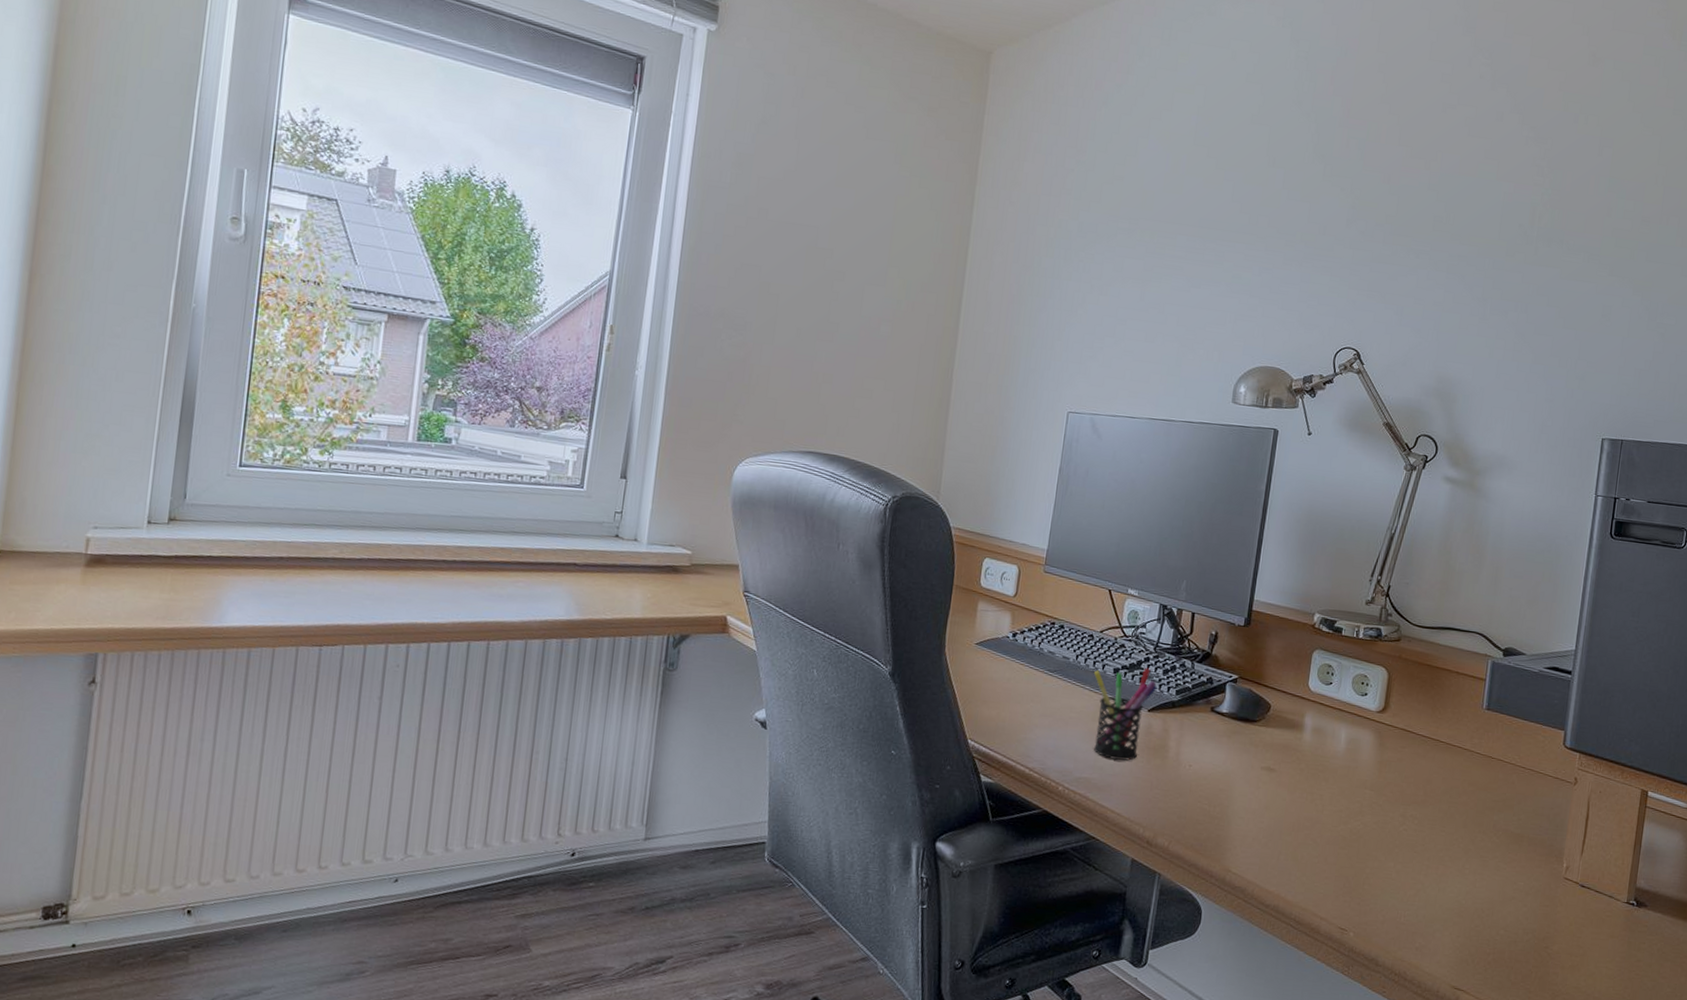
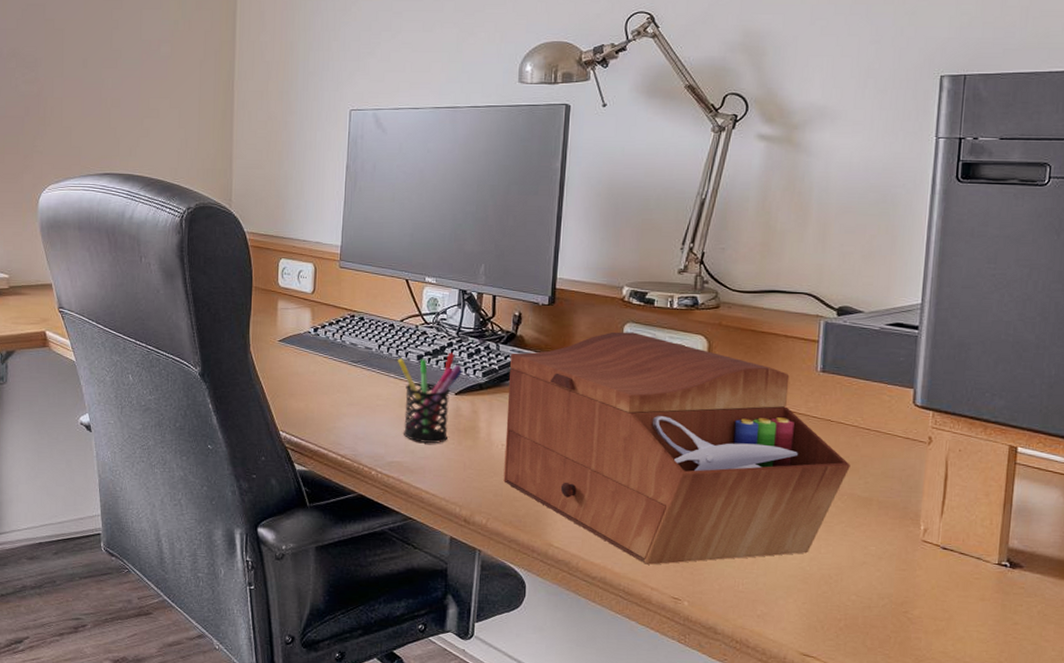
sewing box: none [1188,657,1507,894] -> present [503,331,850,565]

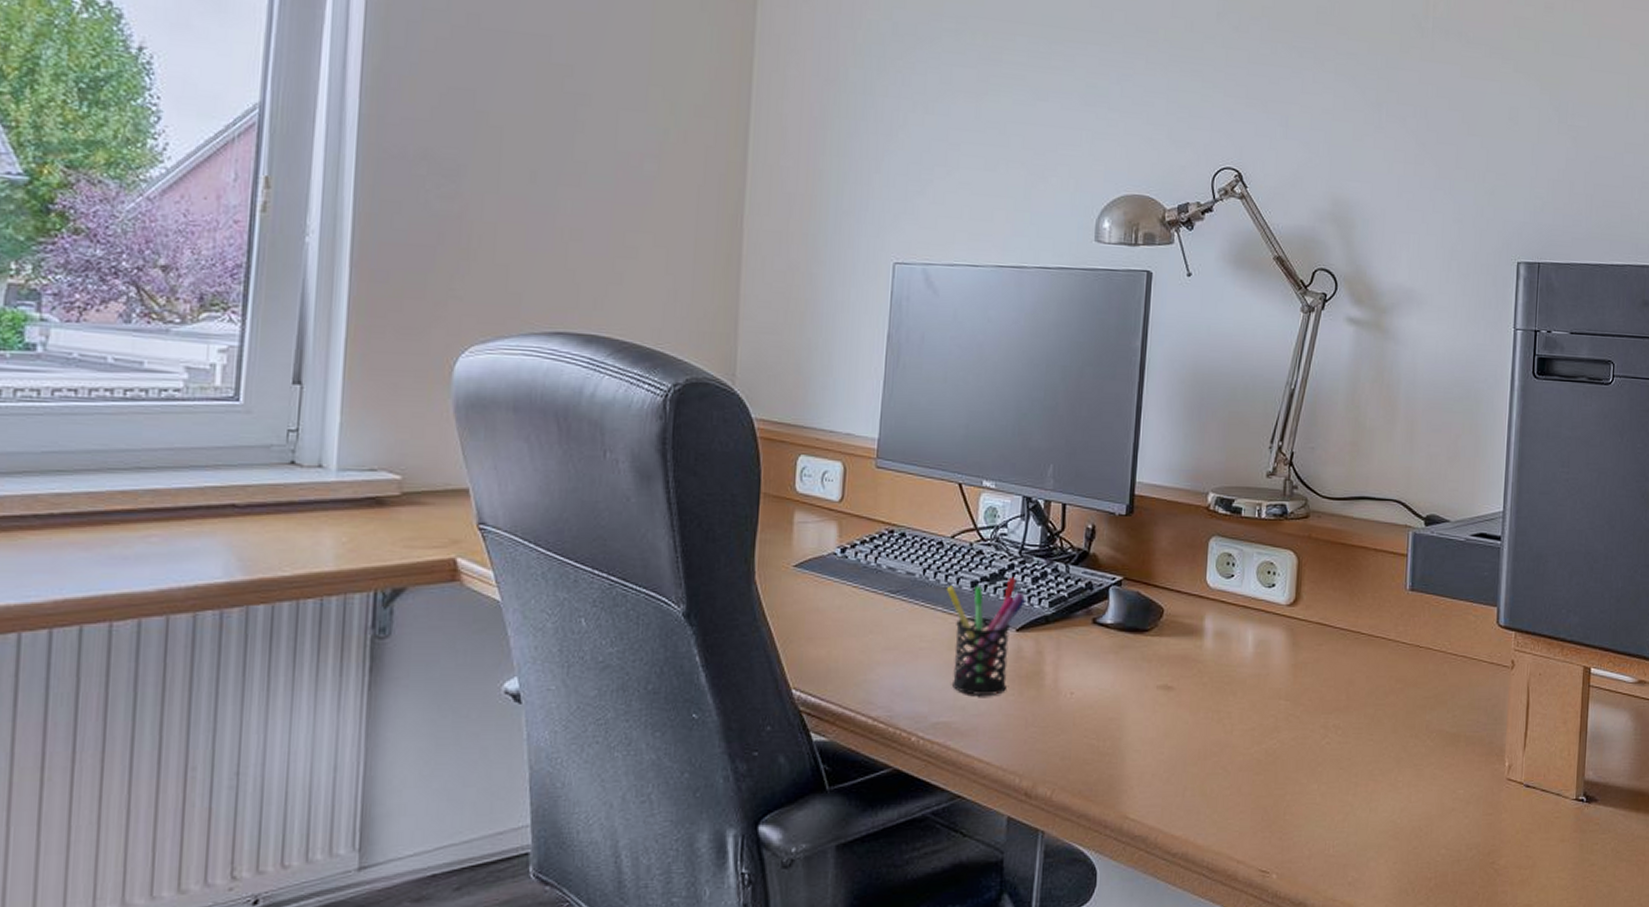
sewing box: present [503,331,850,565] -> none [1072,547,1439,832]

